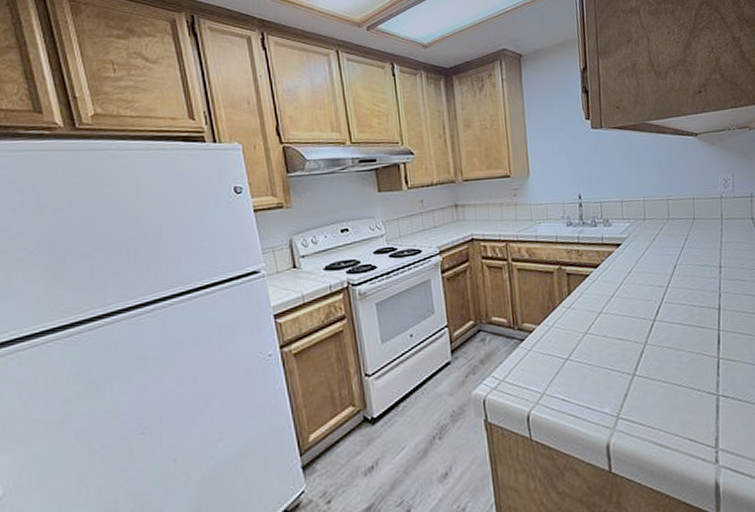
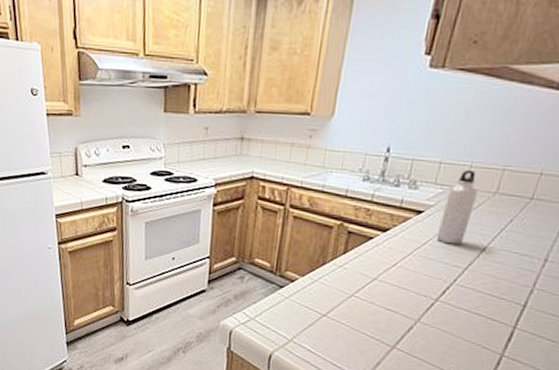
water bottle: none [635,203,659,269] -> present [436,169,477,245]

